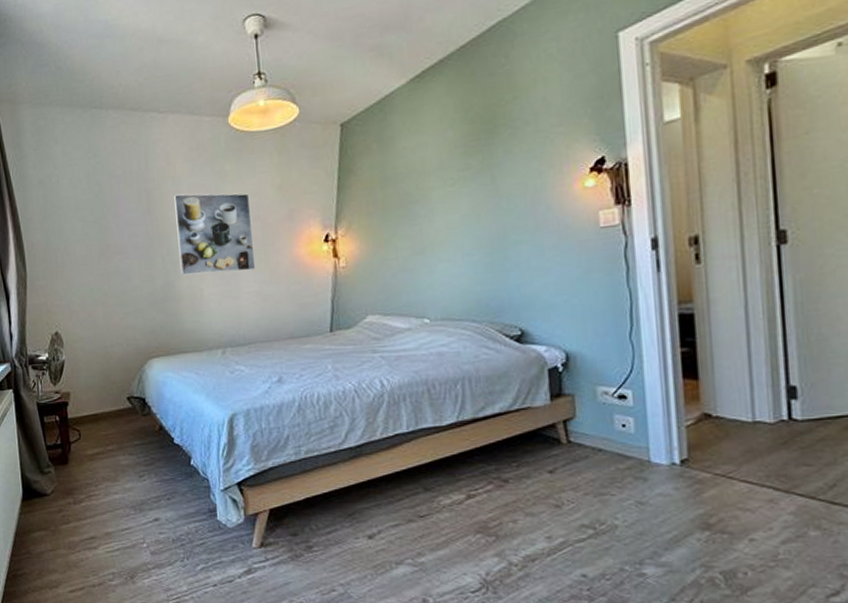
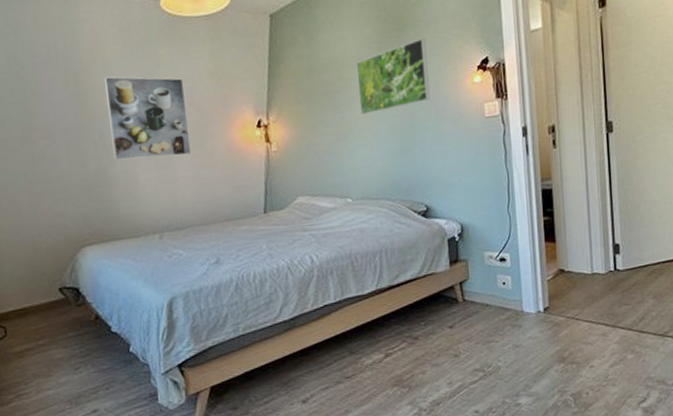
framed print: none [437,139,528,227] -> present [356,38,430,115]

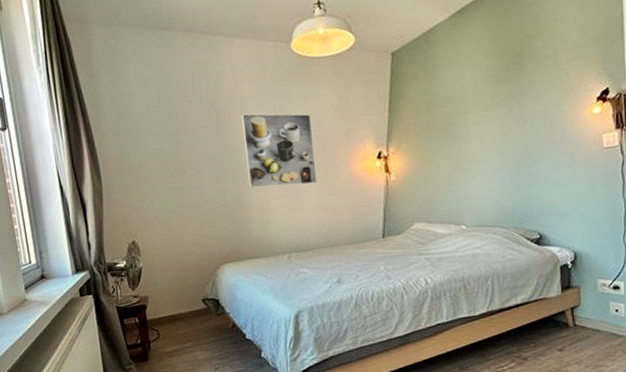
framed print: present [356,38,430,115] -> none [473,71,547,146]

